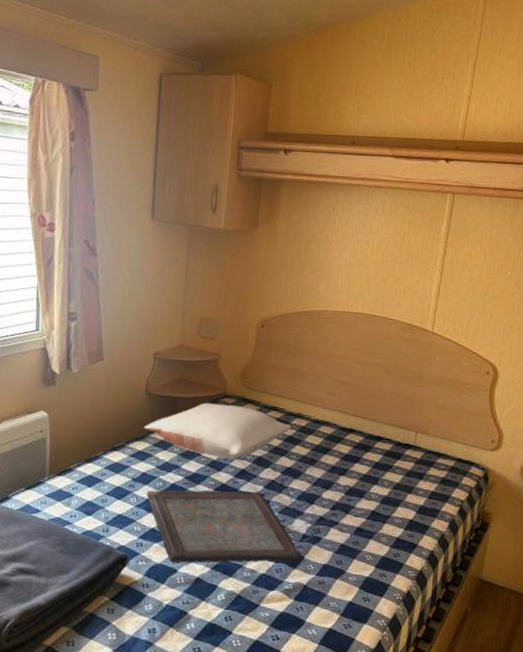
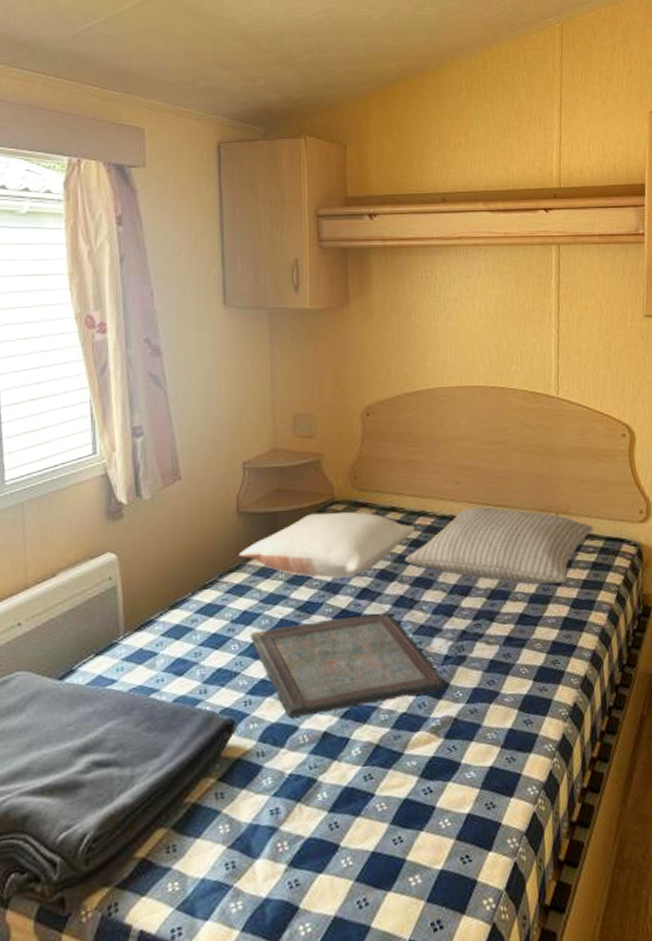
pillow: none [279,416,448,491] -> present [405,507,594,585]

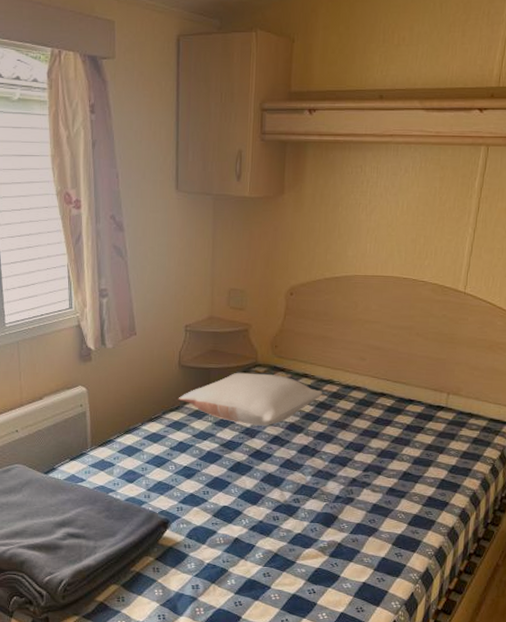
serving tray: present [250,612,446,718] -> none [184,456,335,524]
pillow: present [405,507,594,585] -> none [311,381,480,451]

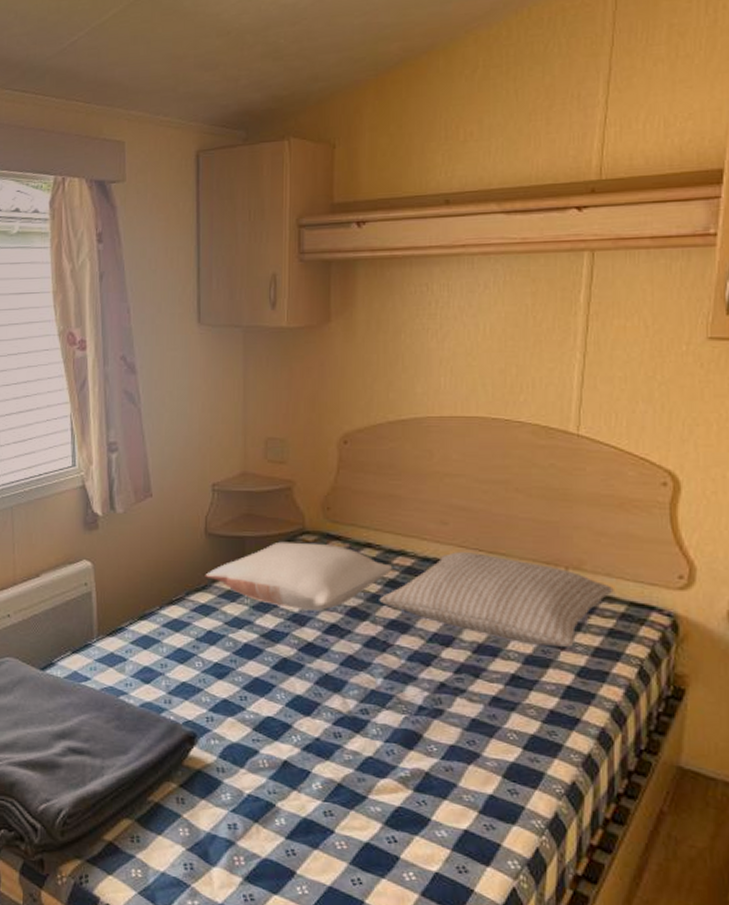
pillow: none [311,381,480,451] -> present [379,552,614,647]

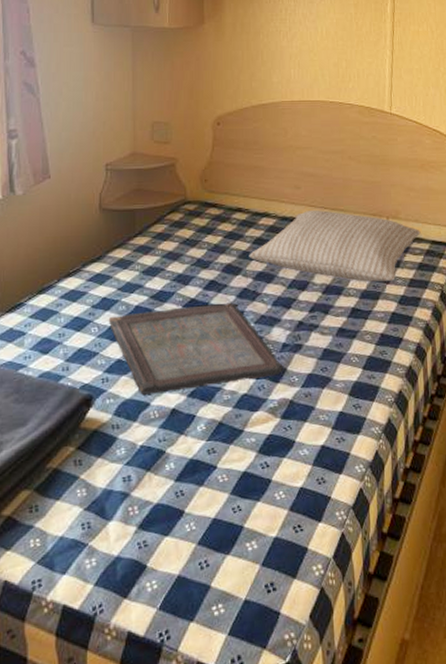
pillow: present [205,541,393,611] -> none [99,211,259,271]
serving tray: none [214,650,419,742] -> present [108,302,283,395]

